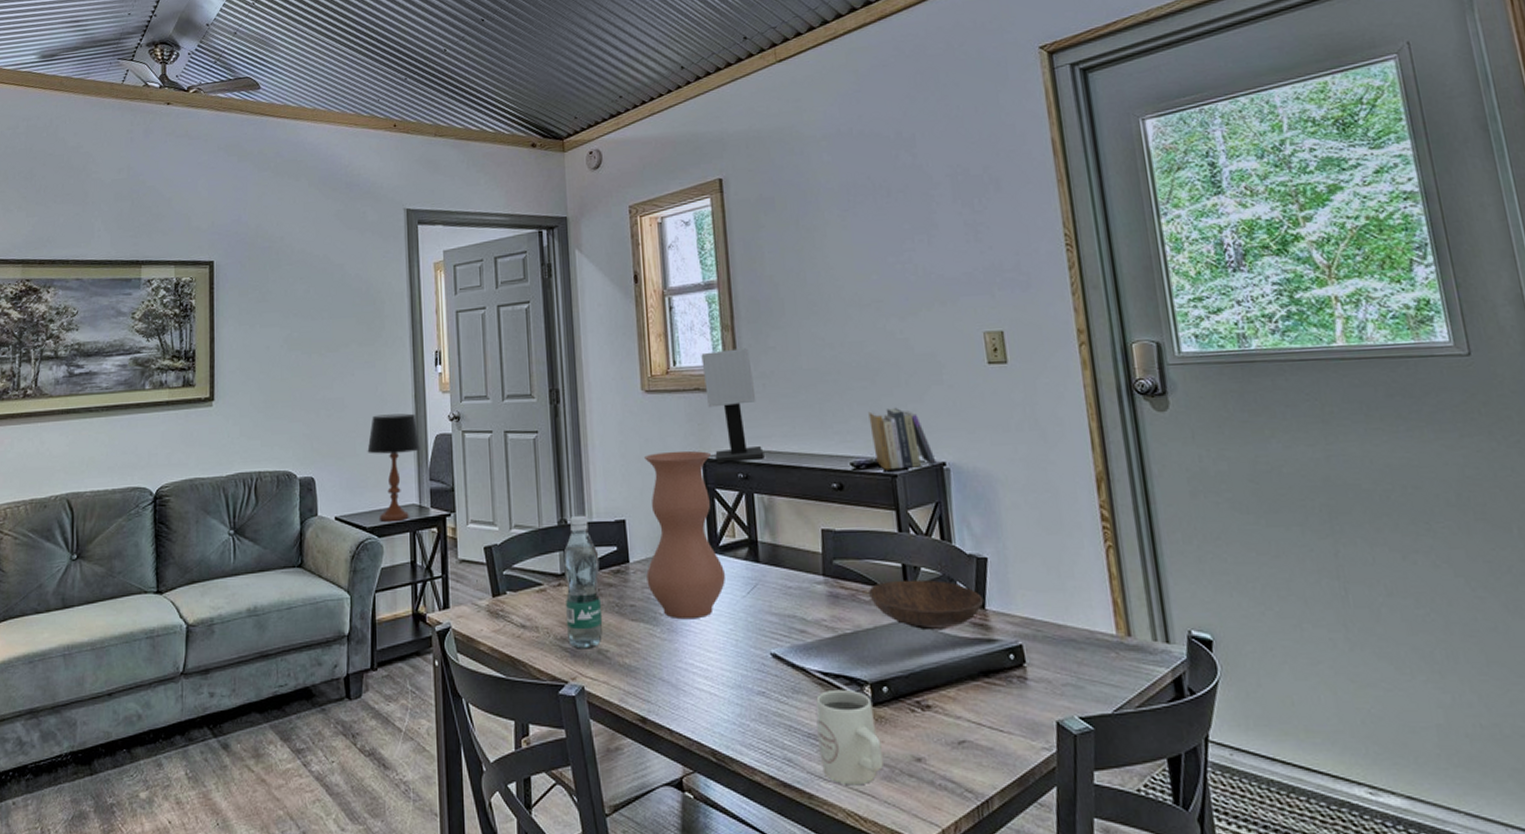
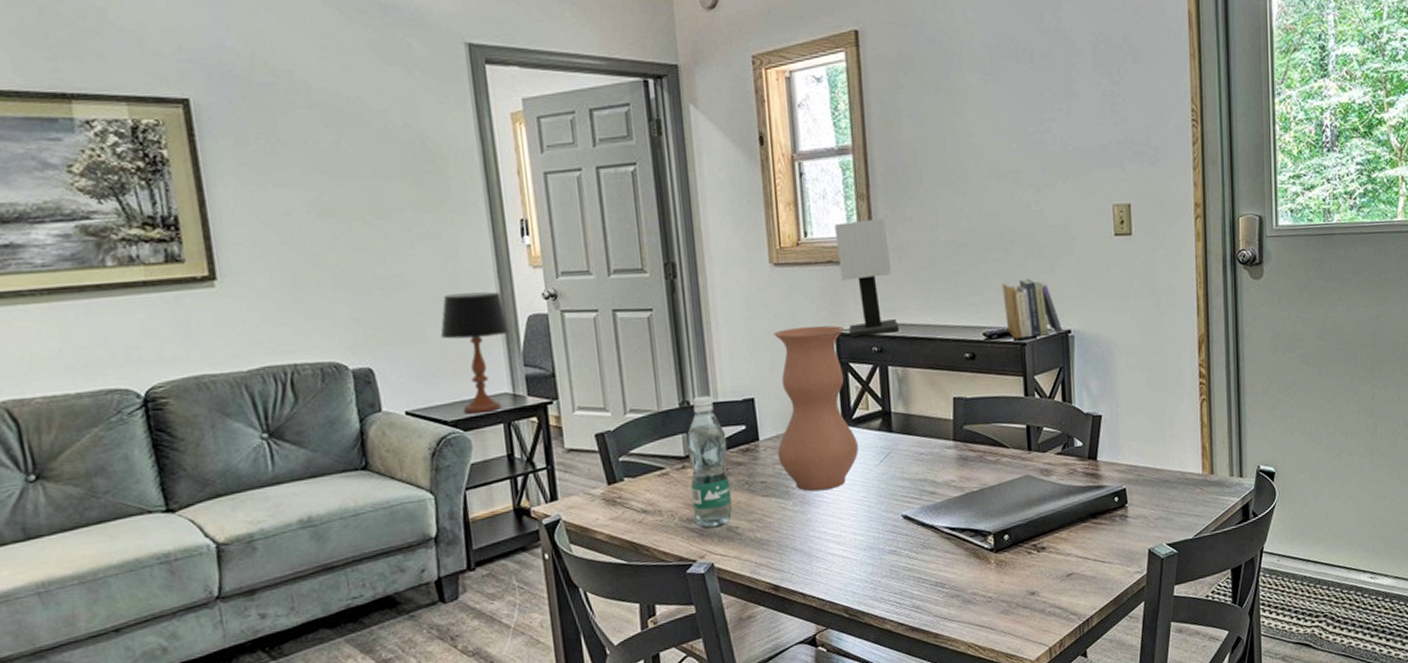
mug: present [815,689,883,786] -> none [943,540,1002,622]
bowl: present [869,579,984,631] -> none [995,438,1097,483]

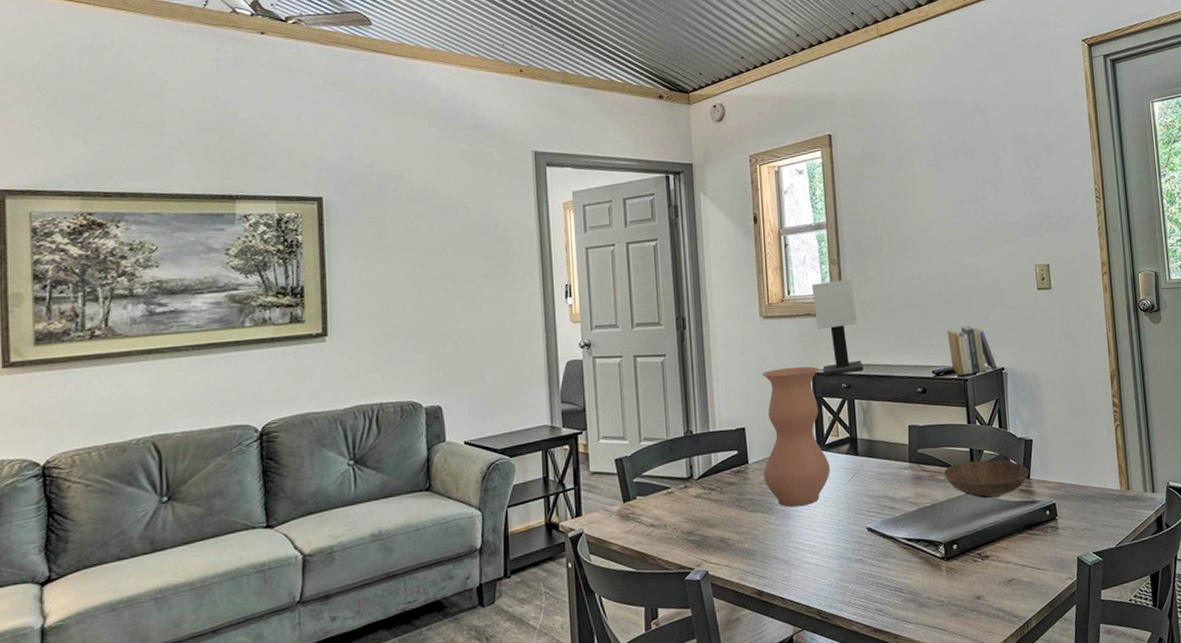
table lamp: present [440,291,510,414] -> none [497,342,552,443]
bottle: present [687,395,732,529] -> none [689,425,725,540]
bowl: none [995,438,1097,483] -> present [944,459,1029,498]

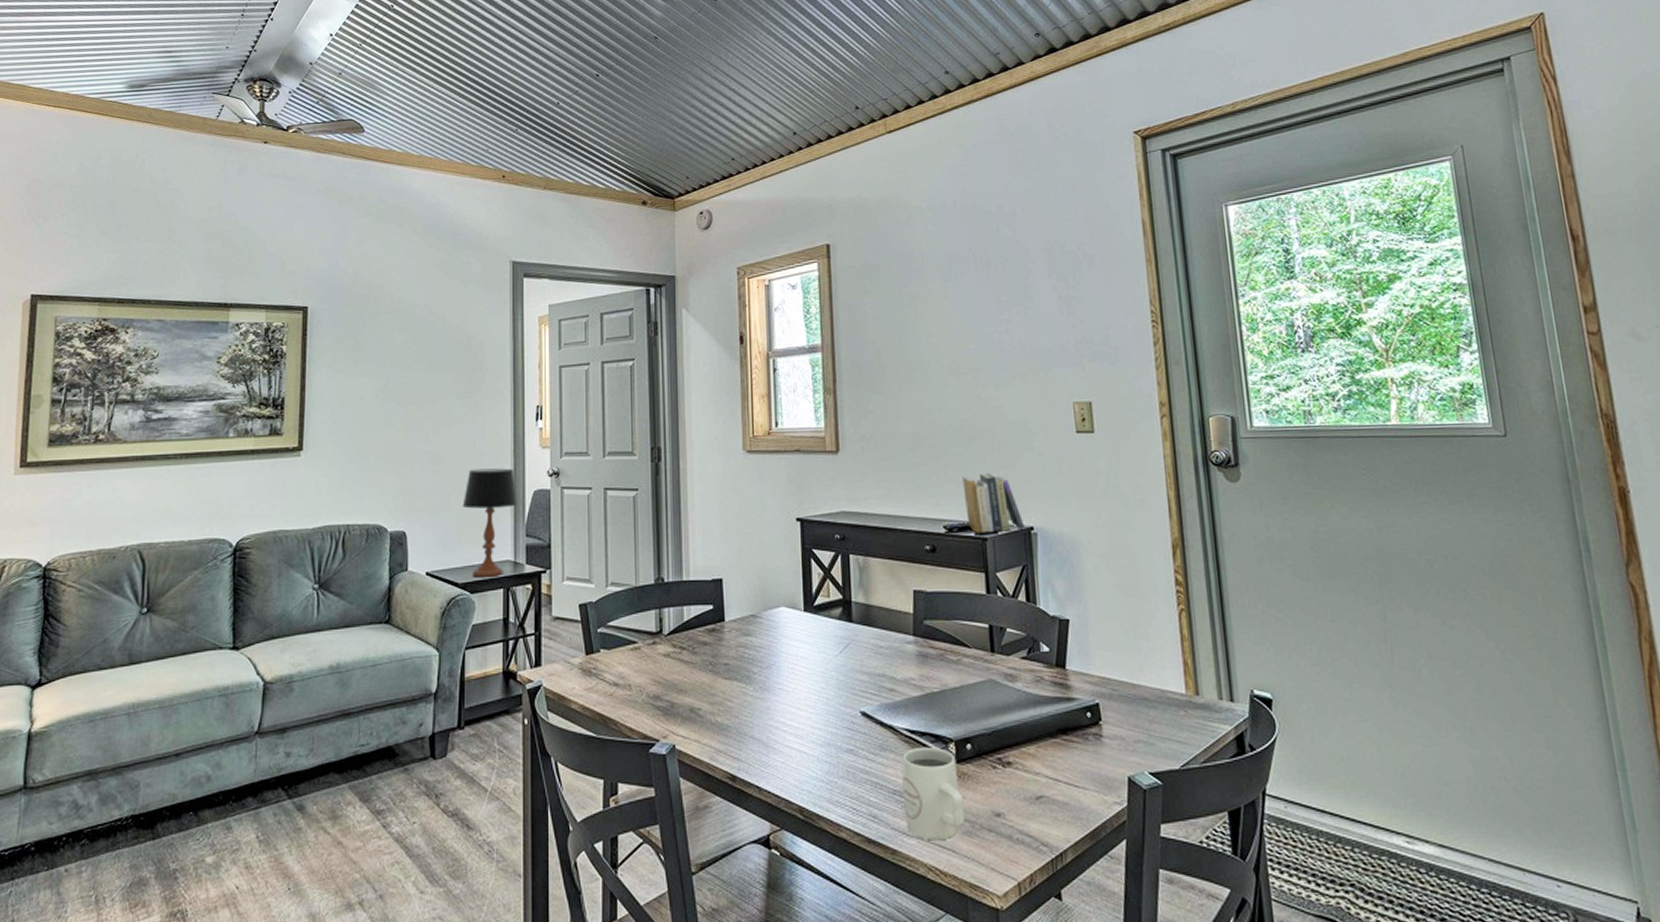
table lamp: none [497,342,552,443] -> present [462,468,518,577]
vase: present [762,366,830,507] -> none [741,511,819,678]
table lamp: present [812,279,864,377] -> none [803,411,861,525]
mug: none [901,550,952,624] -> present [901,746,965,841]
bowl: present [944,459,1029,498] -> none [957,640,1065,689]

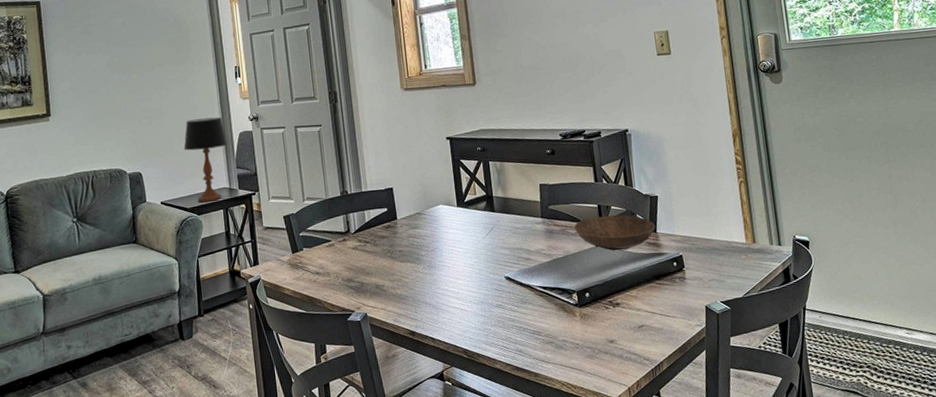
mug: present [901,746,965,841] -> none [538,297,587,364]
bowl: none [957,640,1065,689] -> present [574,215,656,251]
books: present [962,474,1025,534] -> none [572,92,622,138]

